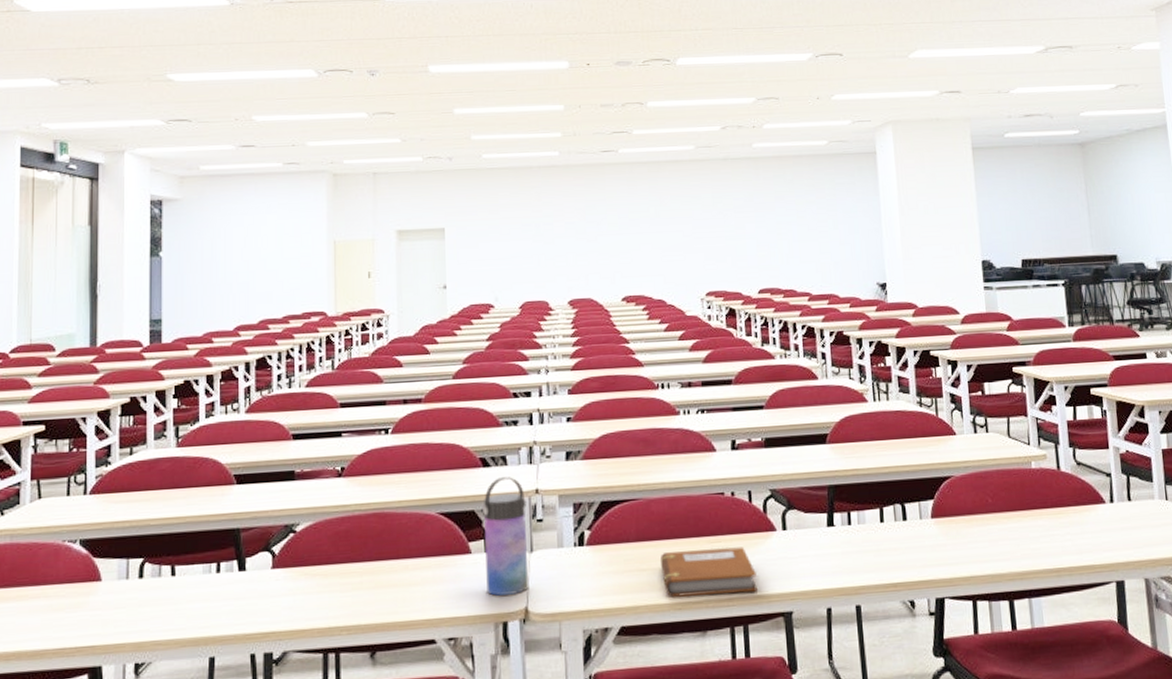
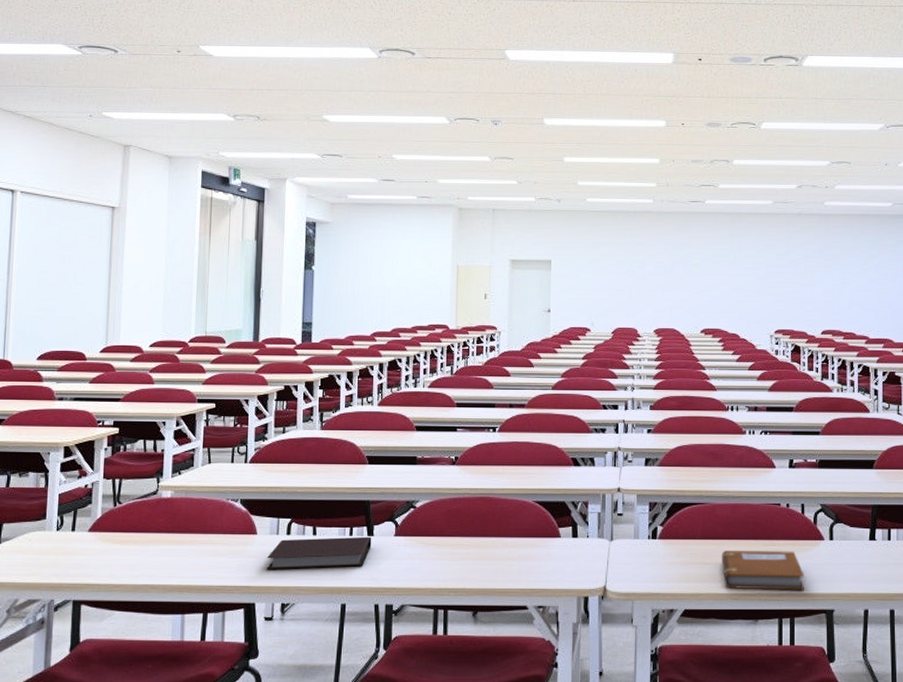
notebook: none [115,571,244,624] -> present [267,536,372,570]
water bottle: present [483,477,528,596] -> none [572,476,609,574]

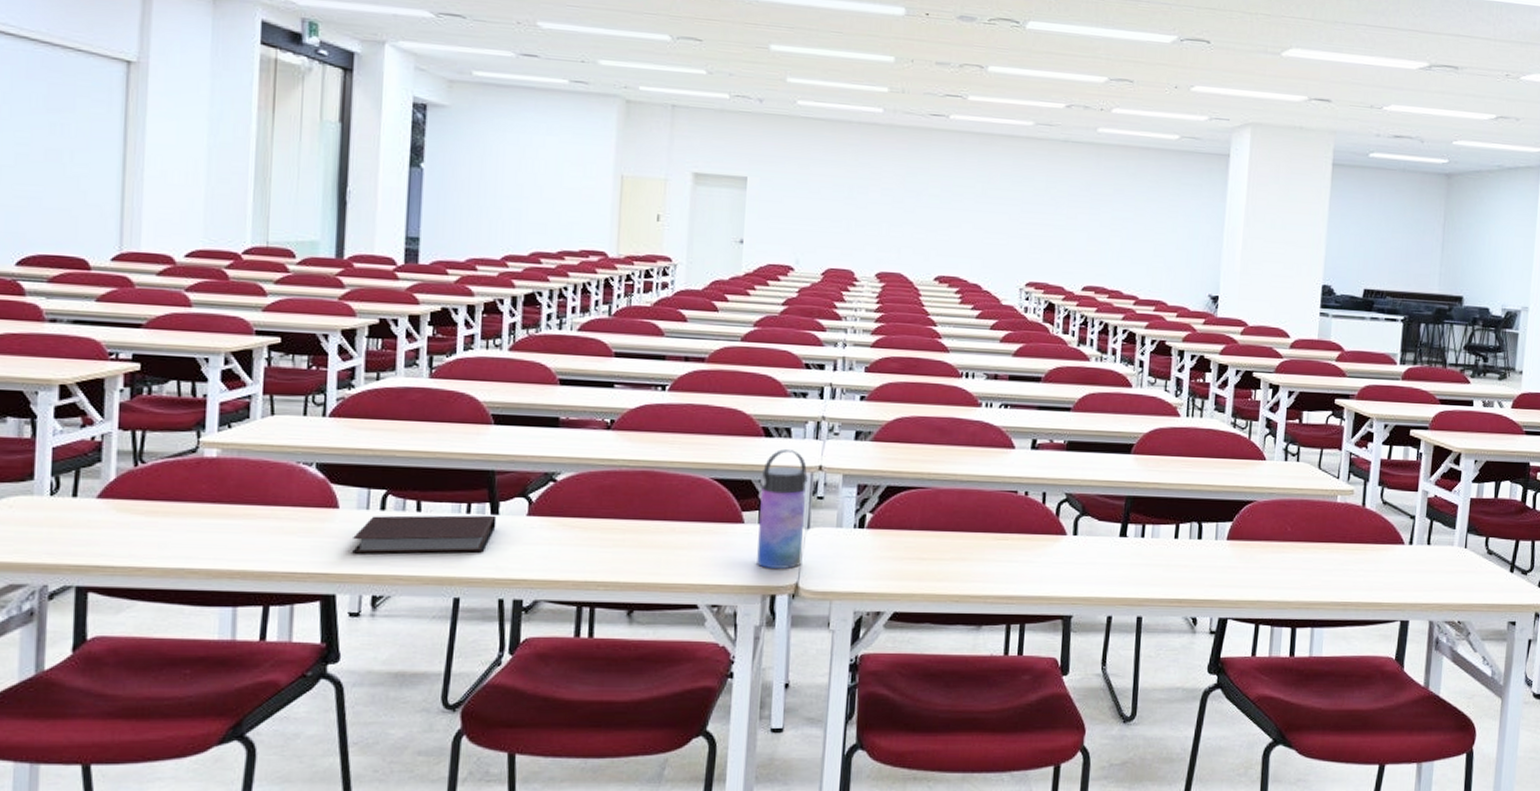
water bottle: none [572,476,609,574] -> present [757,449,808,569]
notebook: present [722,551,804,590] -> none [942,544,1040,593]

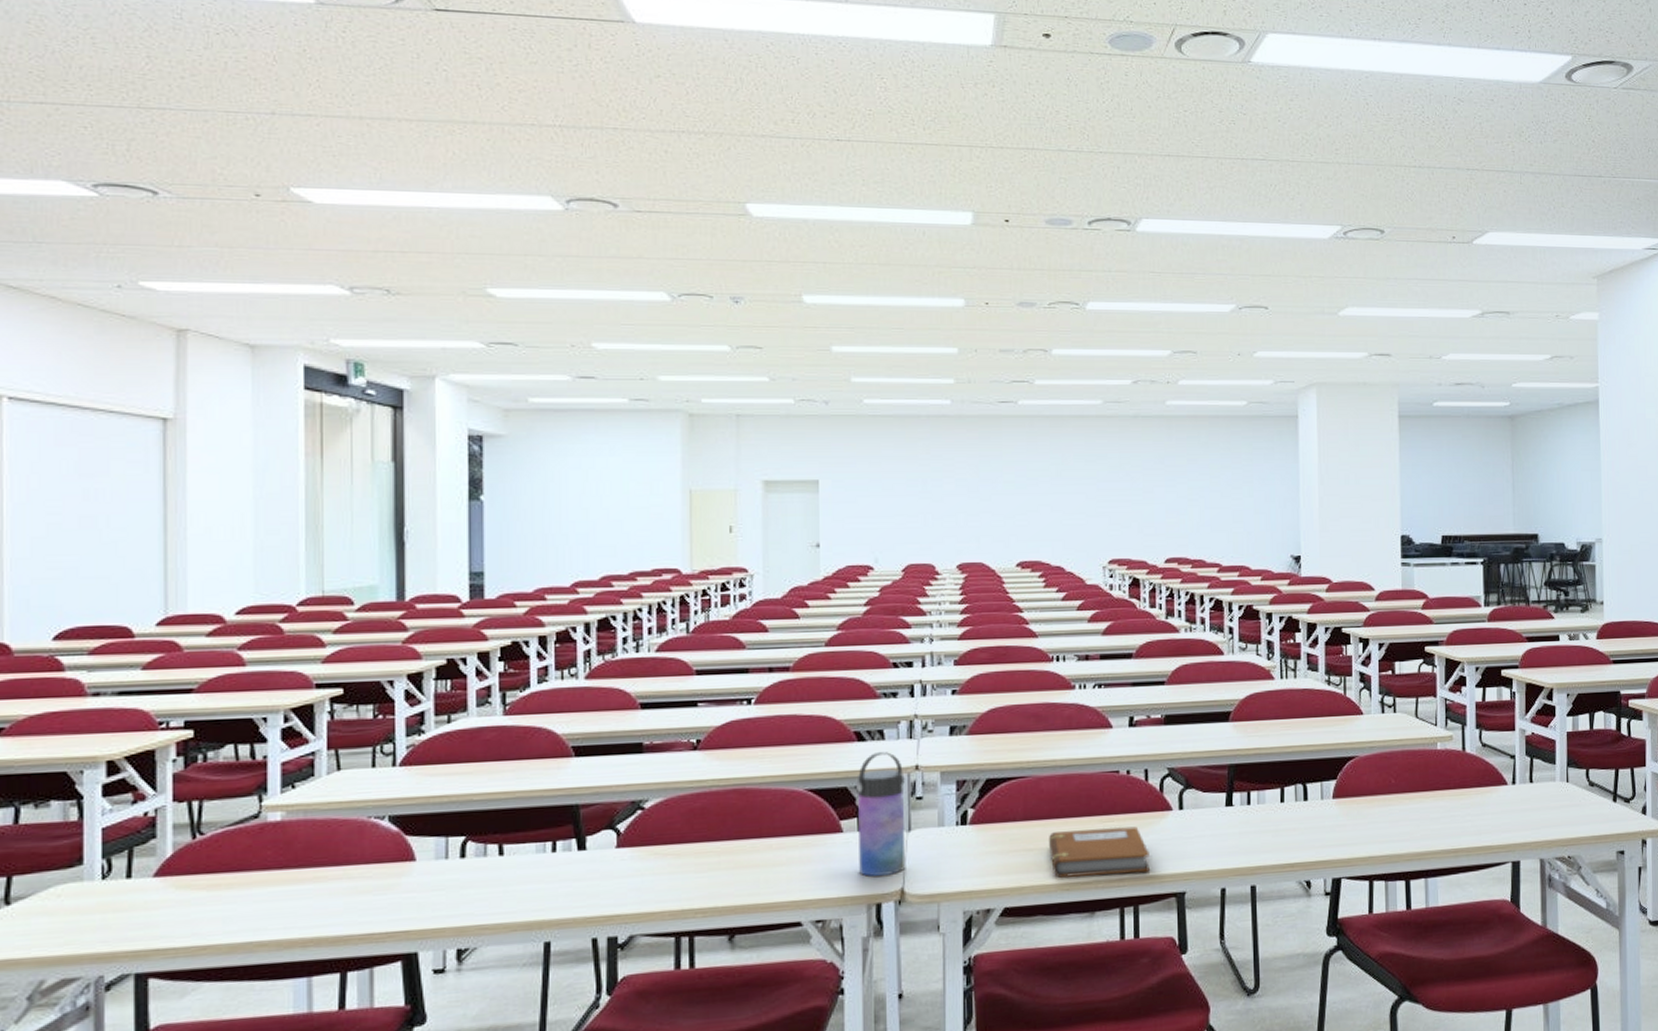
notebook: present [352,515,497,554] -> none [433,851,584,907]
notebook: none [942,544,1040,593] -> present [1049,826,1150,878]

